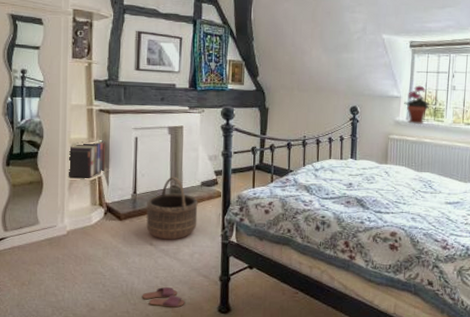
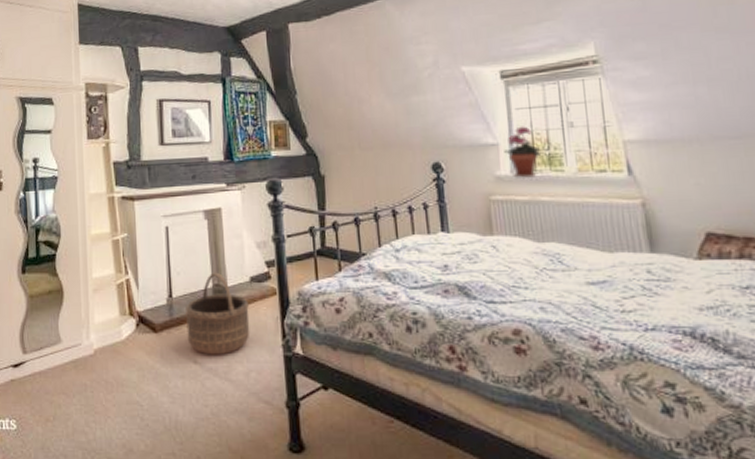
books: present [68,141,106,178] -> none [90,235,134,282]
slippers: present [143,286,185,308] -> none [190,418,245,446]

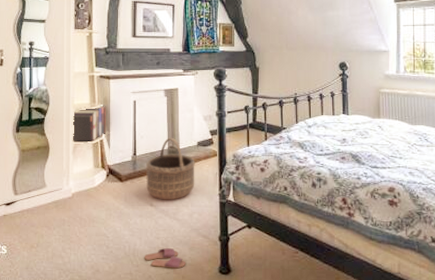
books: none [90,235,134,282] -> present [72,106,107,142]
slippers: none [190,418,245,446] -> present [145,247,186,269]
potted plant: present [504,126,542,180] -> none [392,39,419,78]

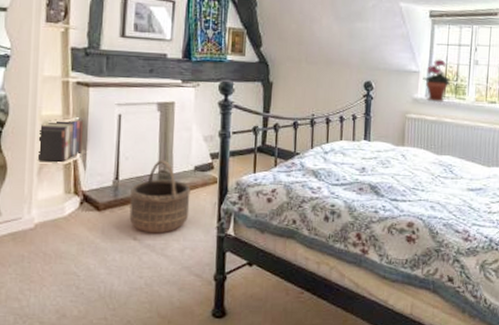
slippers: present [145,247,186,269] -> none [124,288,174,312]
potted plant: none [392,39,419,78] -> present [423,59,451,103]

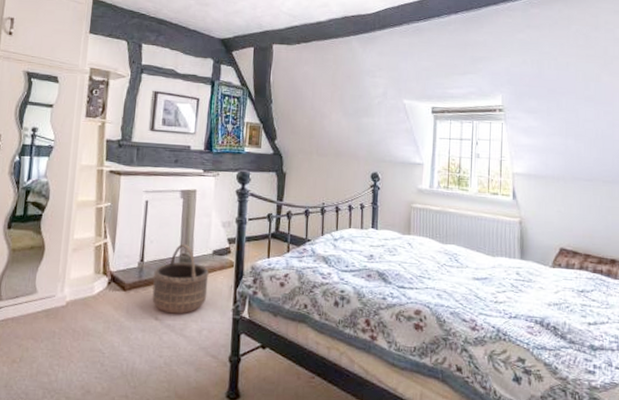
books: present [37,118,84,162] -> none [72,204,114,244]
potted plant: present [423,59,451,103] -> none [427,152,454,194]

